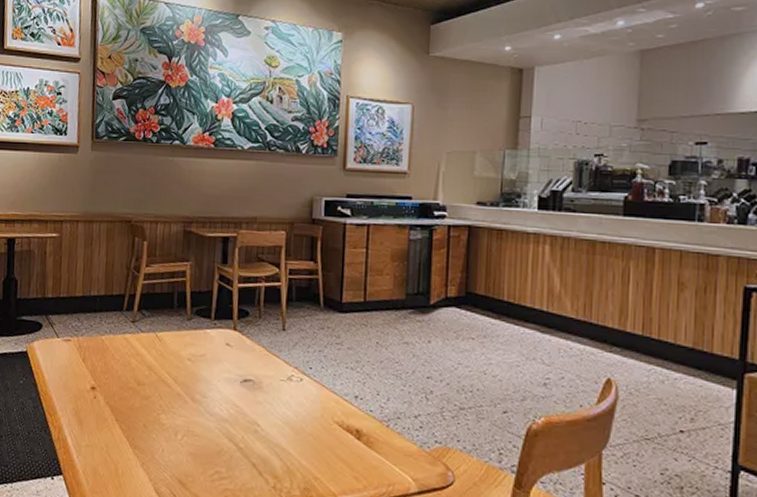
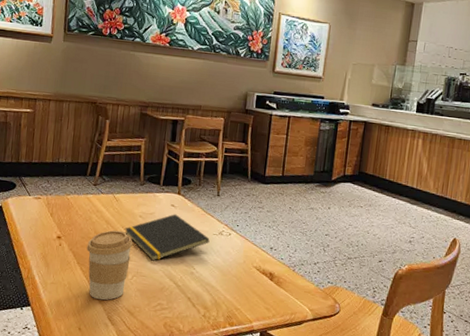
coffee cup: none [126,377,182,468] -> present [86,230,133,301]
notepad: none [170,355,276,416] -> present [124,214,210,261]

